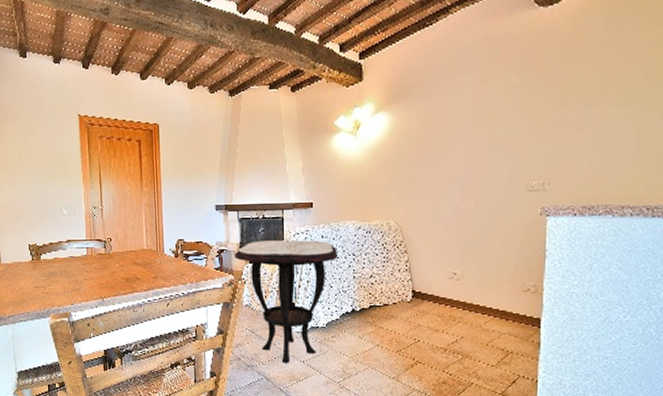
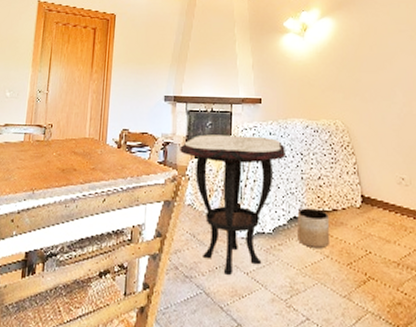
planter: none [349,304,380,339] -> present [297,208,329,249]

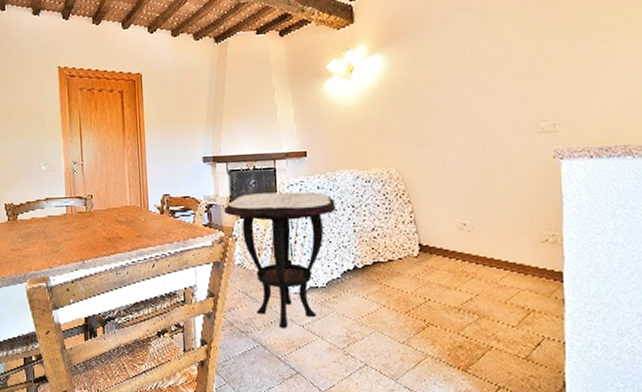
planter: present [297,208,329,249] -> none [351,260,386,300]

